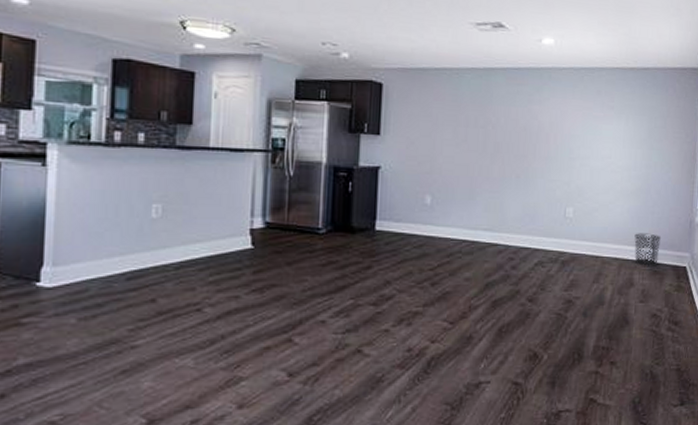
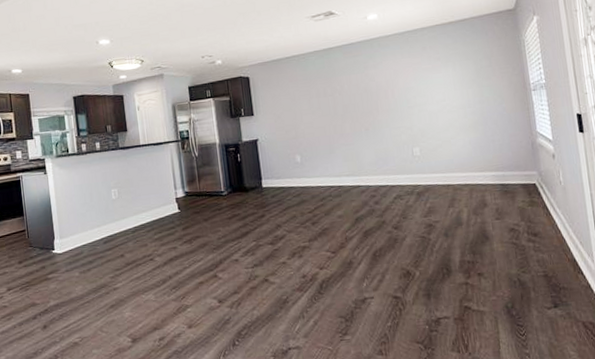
waste bin: present [634,233,662,266] -> none [480,159,507,188]

